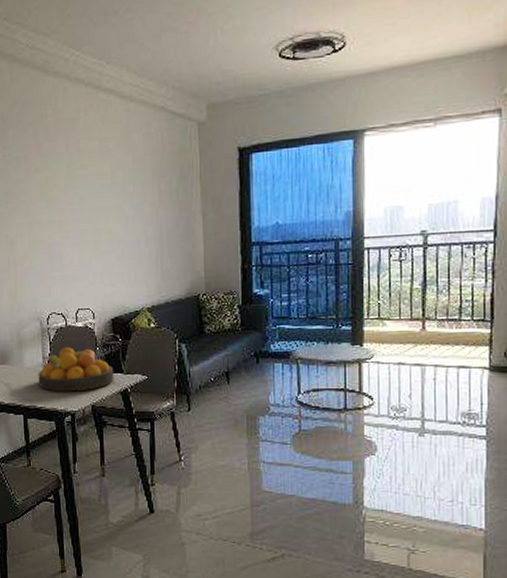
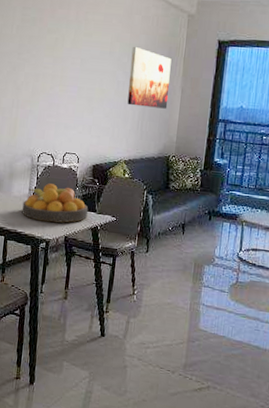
wall art: none [137,171,189,243] -> present [127,46,172,109]

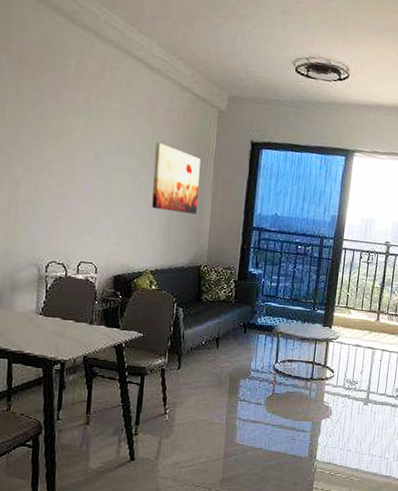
fruit bowl: present [22,183,89,223] -> none [29,297,111,342]

